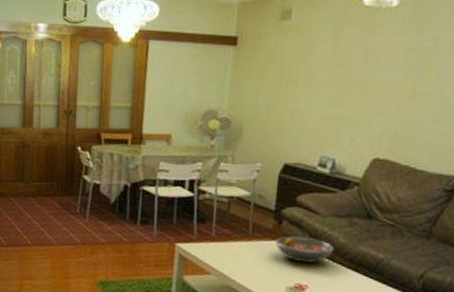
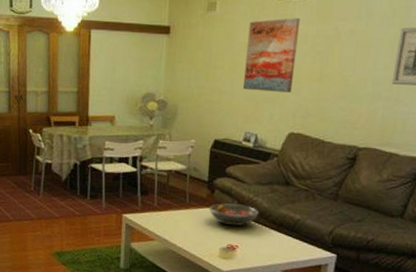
wall art: none [320,27,392,113] -> present [243,18,301,93]

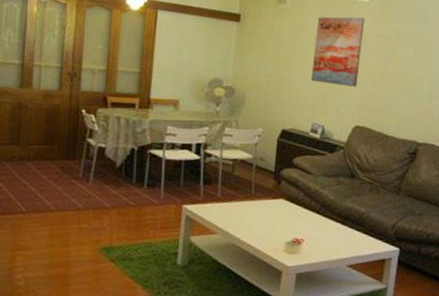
fruit bowl: present [209,203,260,227] -> none [275,195,326,219]

